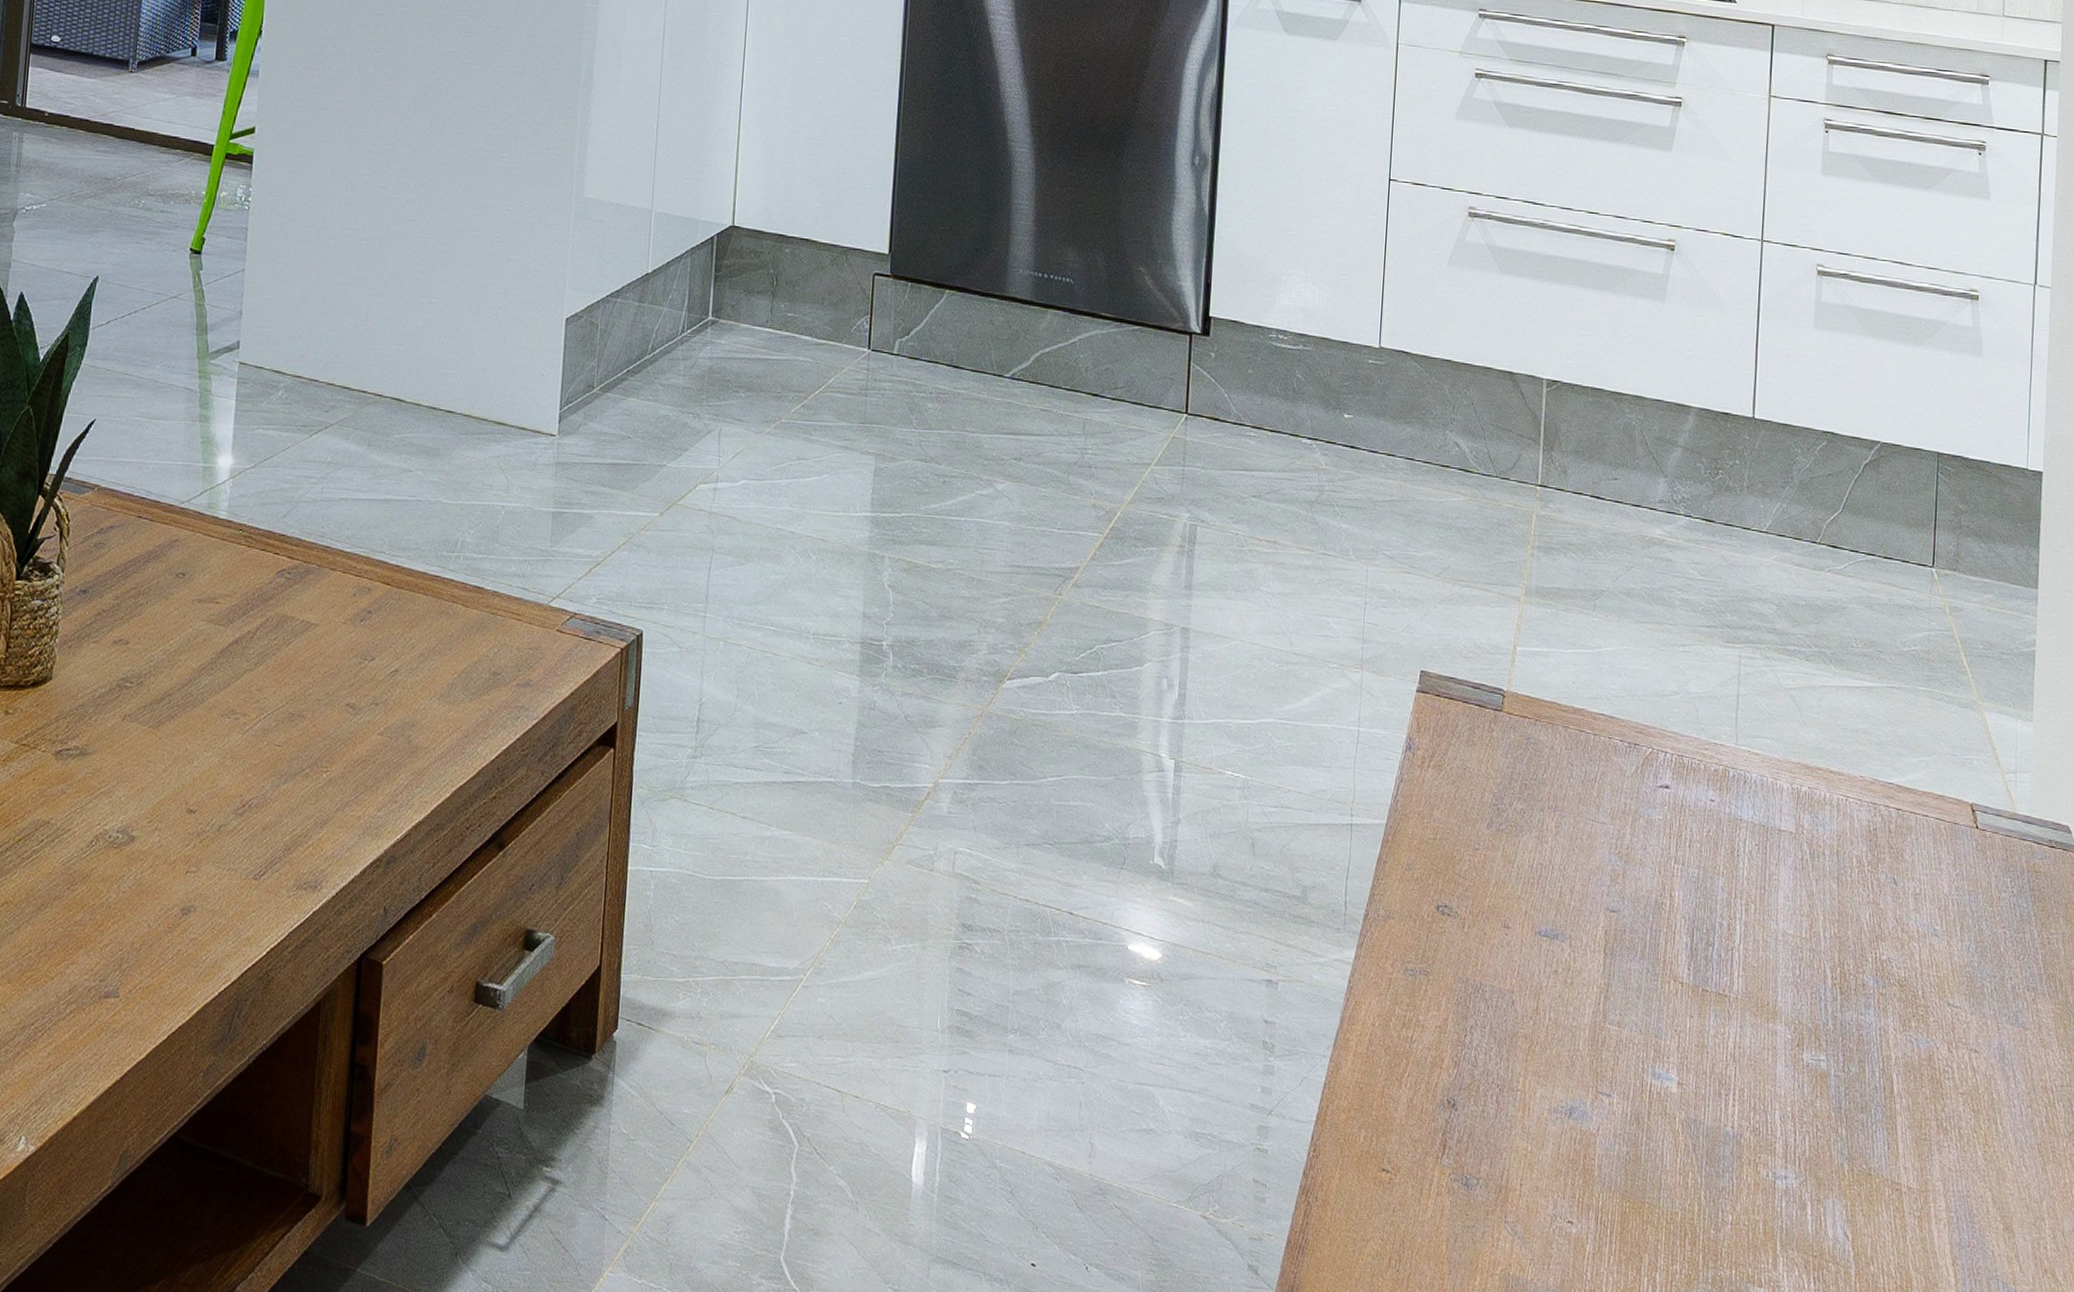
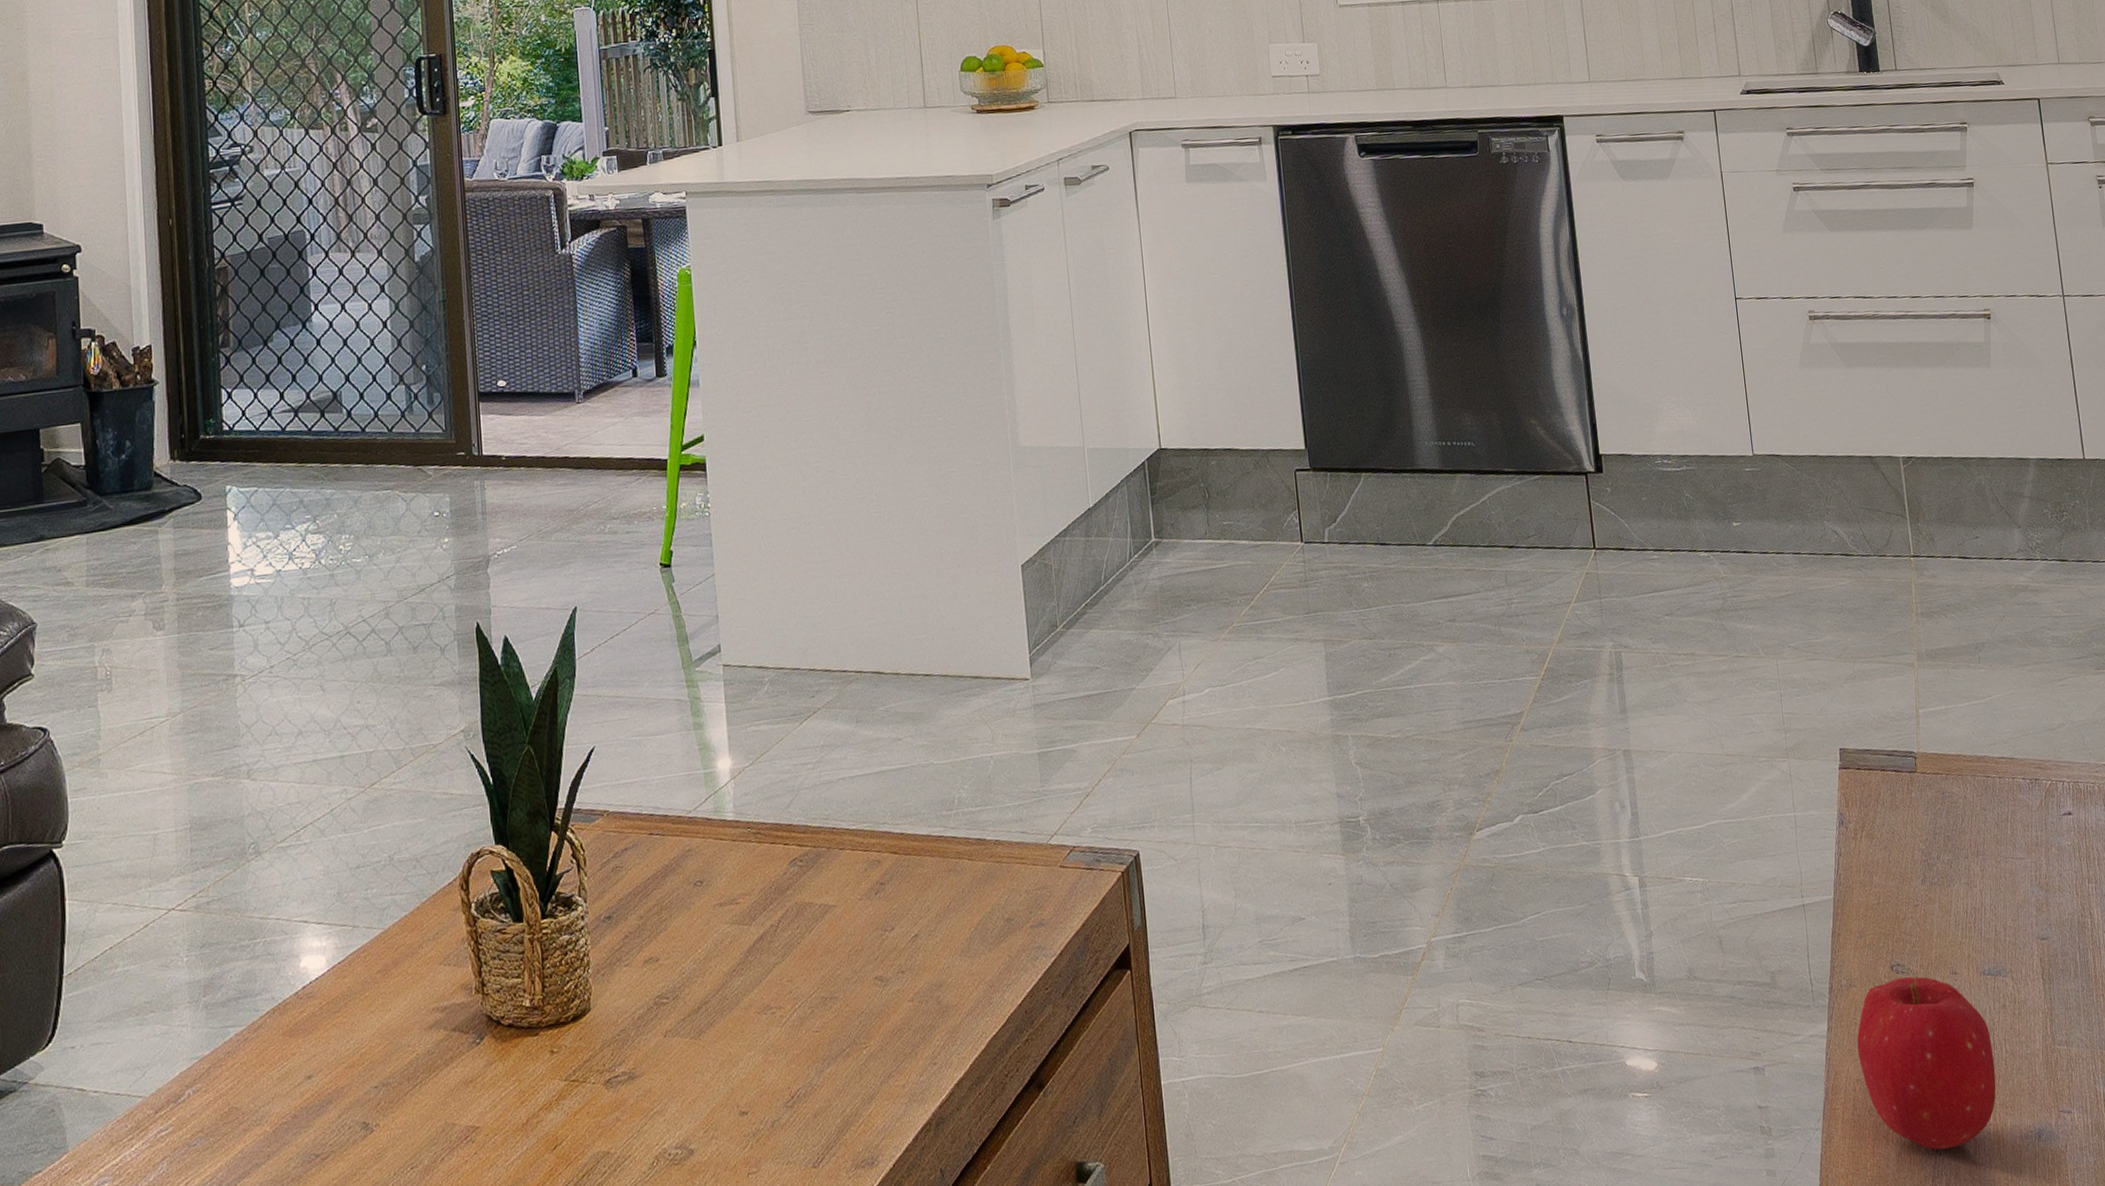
fruit: none [1384,919,1535,1106] -> present [1857,974,1996,1150]

